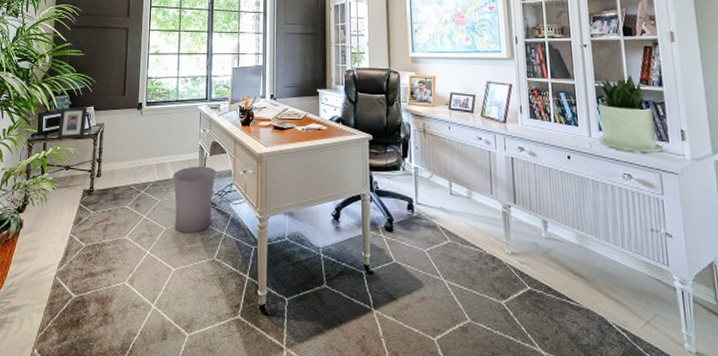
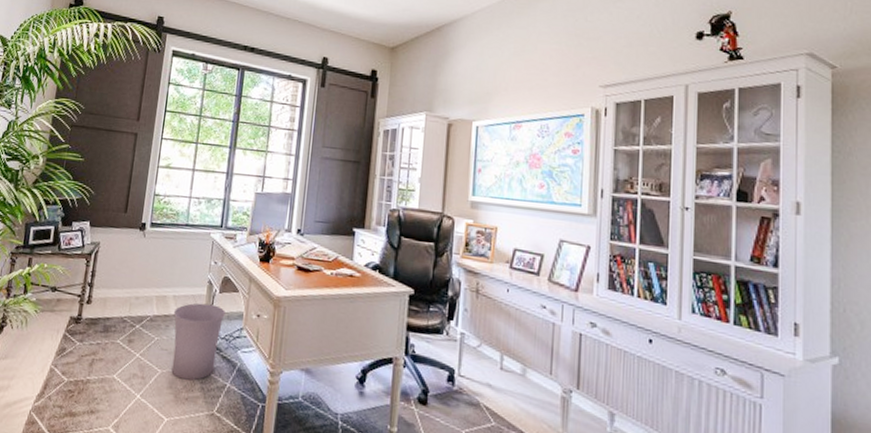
picture frame: present [56,107,88,139] -> none [44,219,83,257]
planter: present [594,74,665,152] -> none [688,246,771,347]

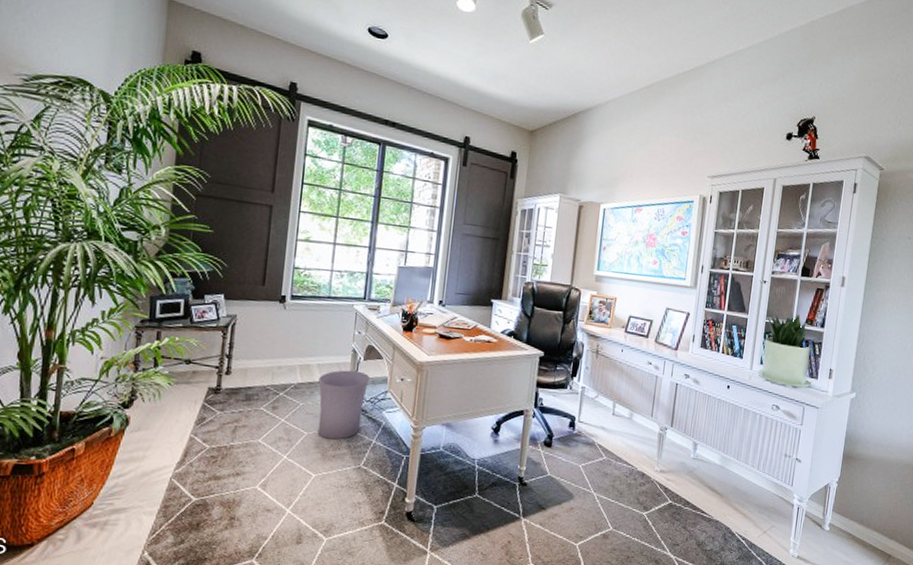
planter: none [688,246,771,347] -> present [757,312,813,388]

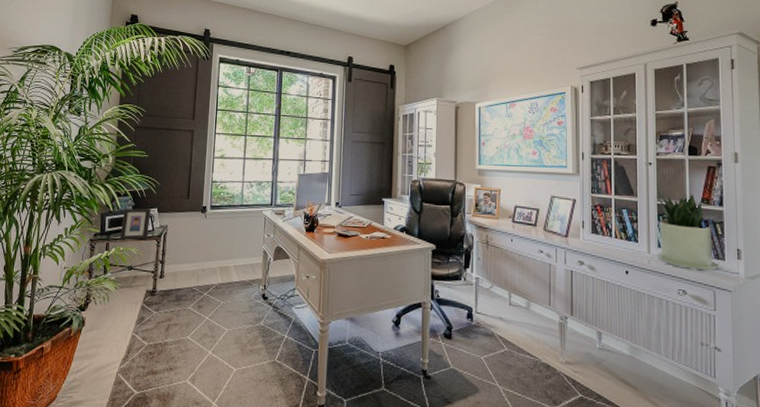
picture frame: none [174,292,217,330] -> present [119,208,152,240]
waste bin: present [318,370,370,440] -> none [236,270,279,335]

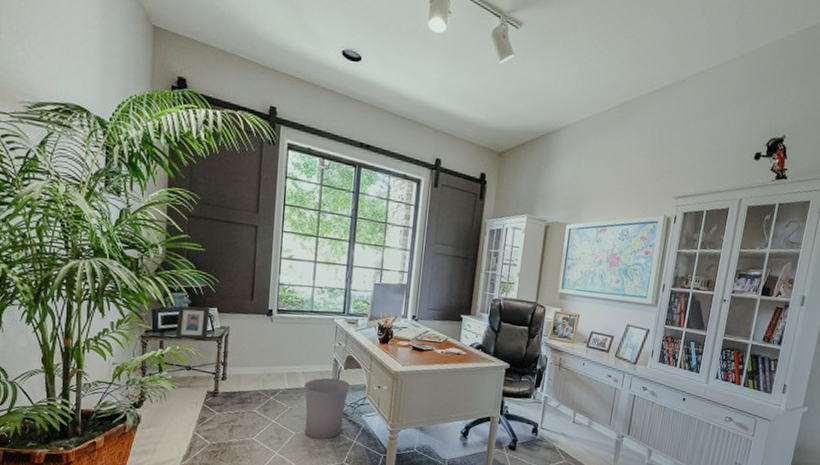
waste bin: none [236,270,279,335] -> present [304,377,350,440]
planter: present [655,193,720,270] -> none [712,329,767,402]

